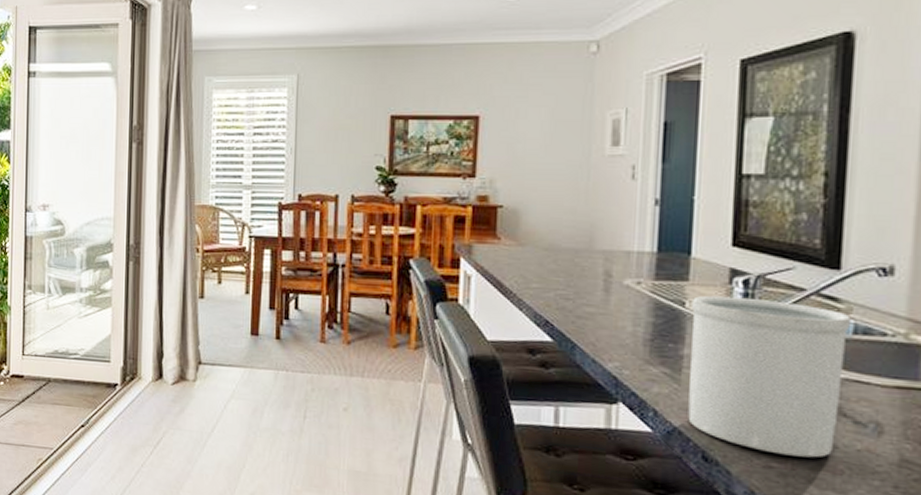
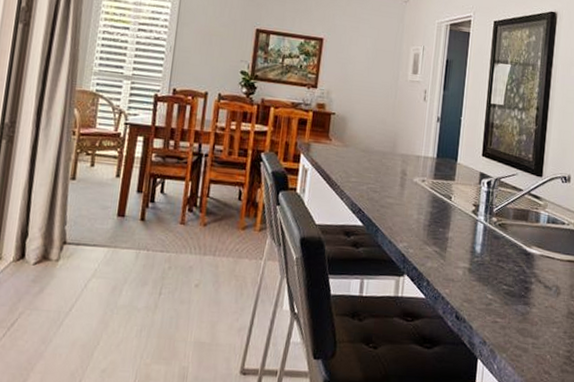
utensil holder: present [688,295,851,458] -> none [448,192,546,314]

